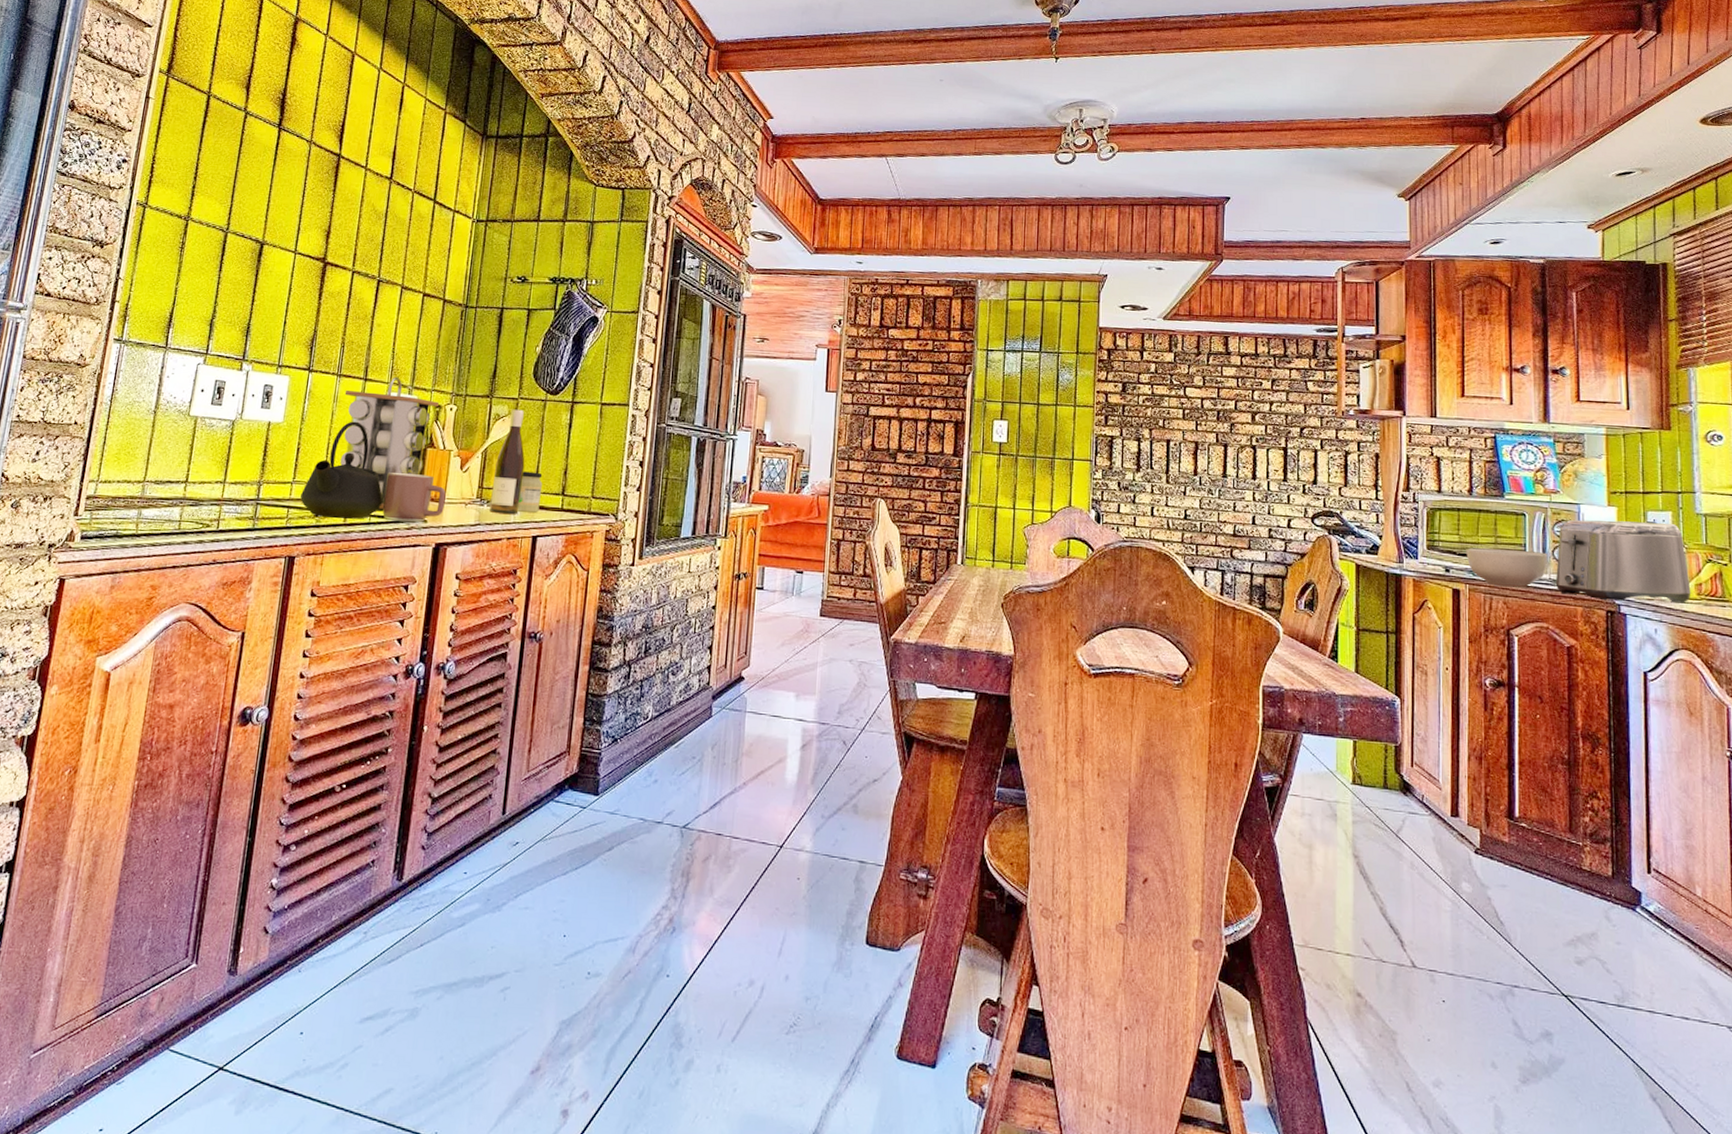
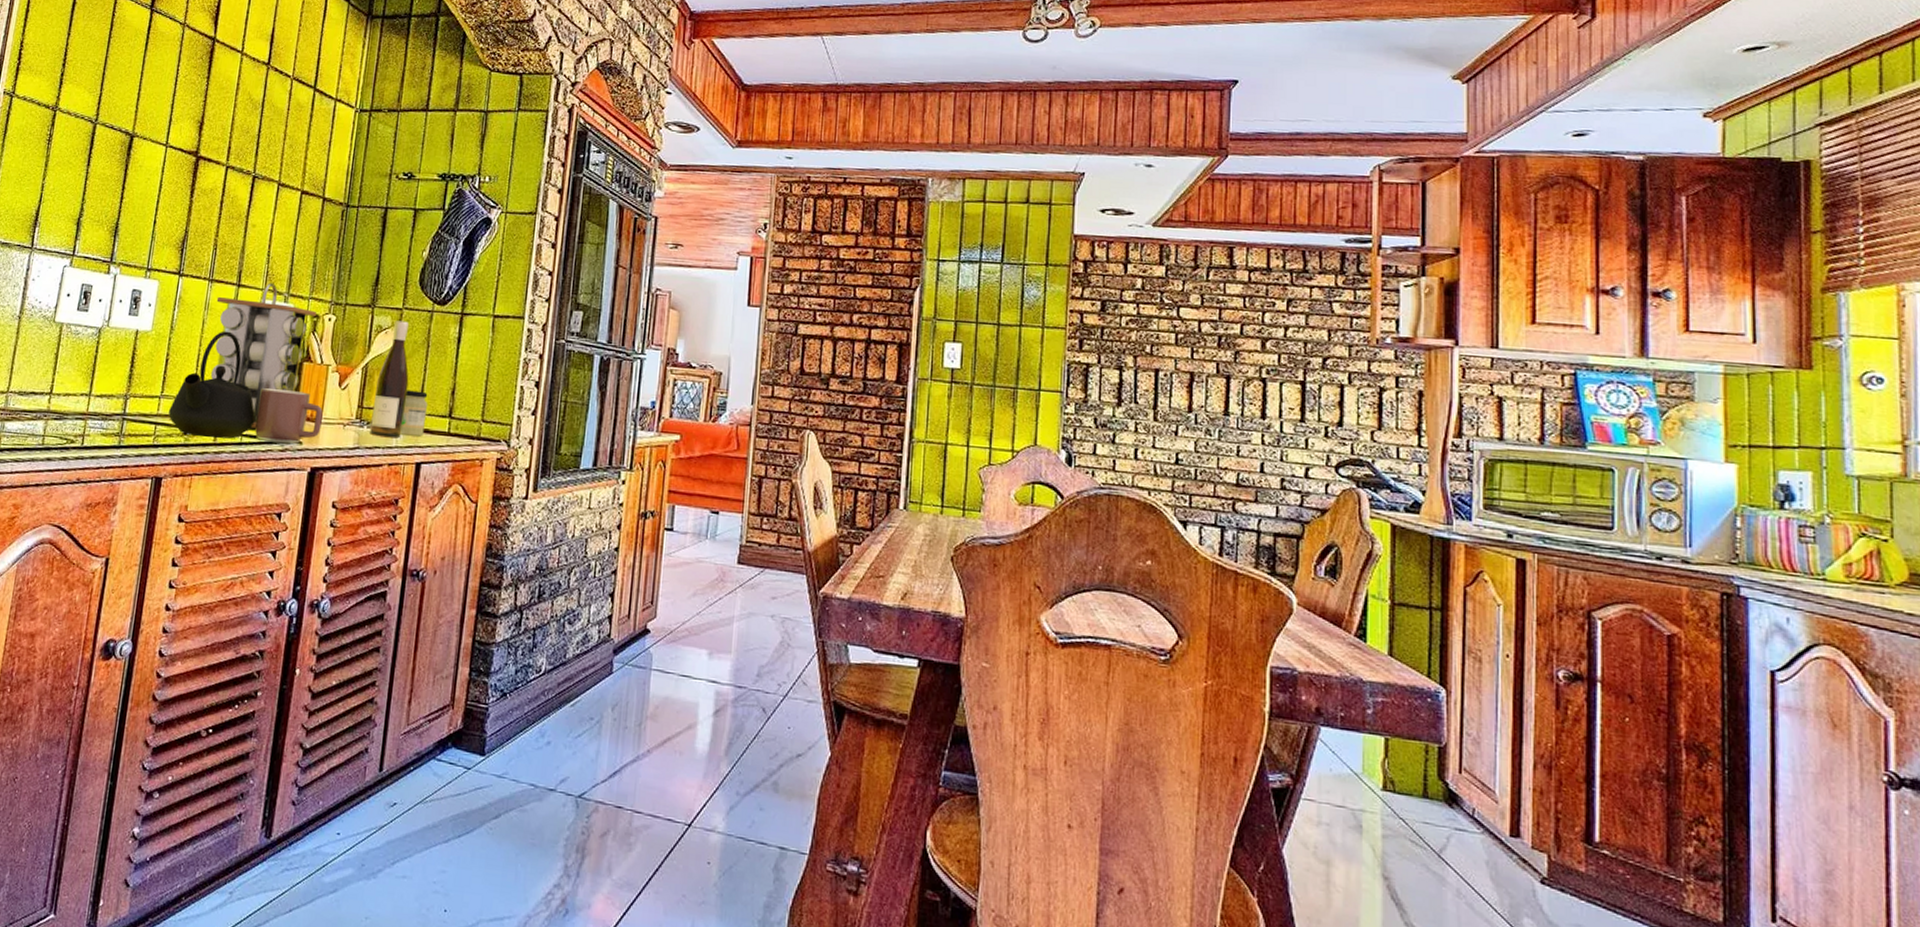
bowl: present [1466,548,1548,588] -> none [1534,509,1643,560]
toaster: present [1555,519,1691,603] -> none [1652,478,1837,587]

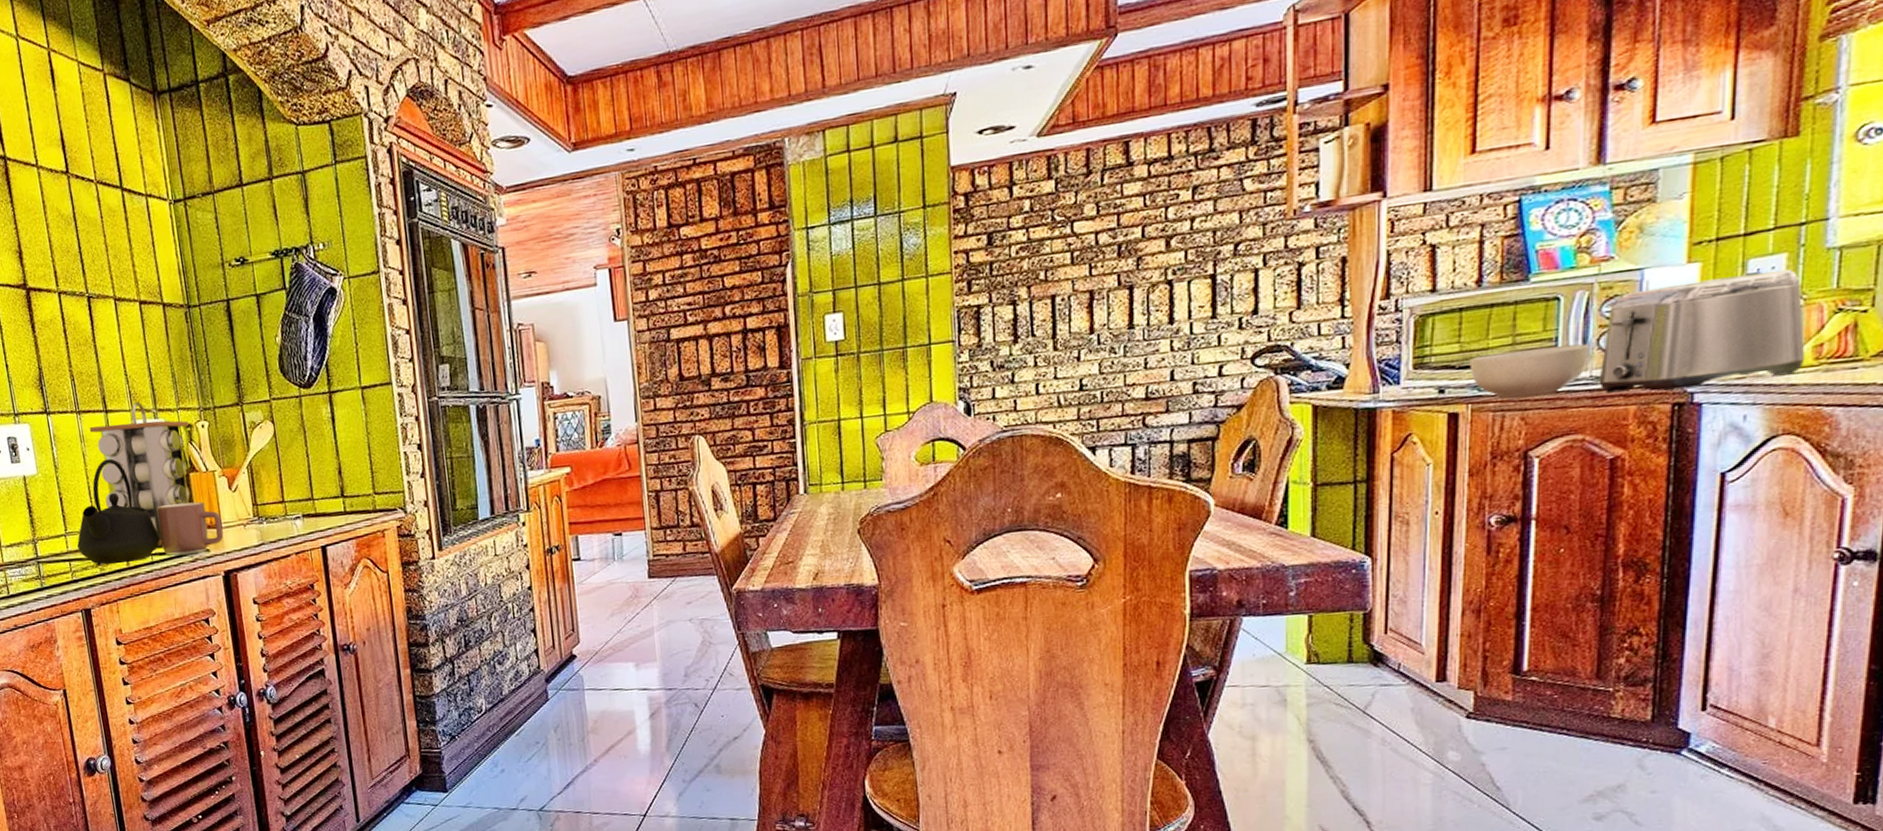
bottle: present [370,320,409,439] -> none [263,411,301,530]
jar: present [400,390,428,438] -> none [294,477,322,525]
bowl: none [1534,509,1643,560] -> present [1469,343,1590,399]
toaster: none [1652,478,1837,587] -> present [1598,269,1806,394]

